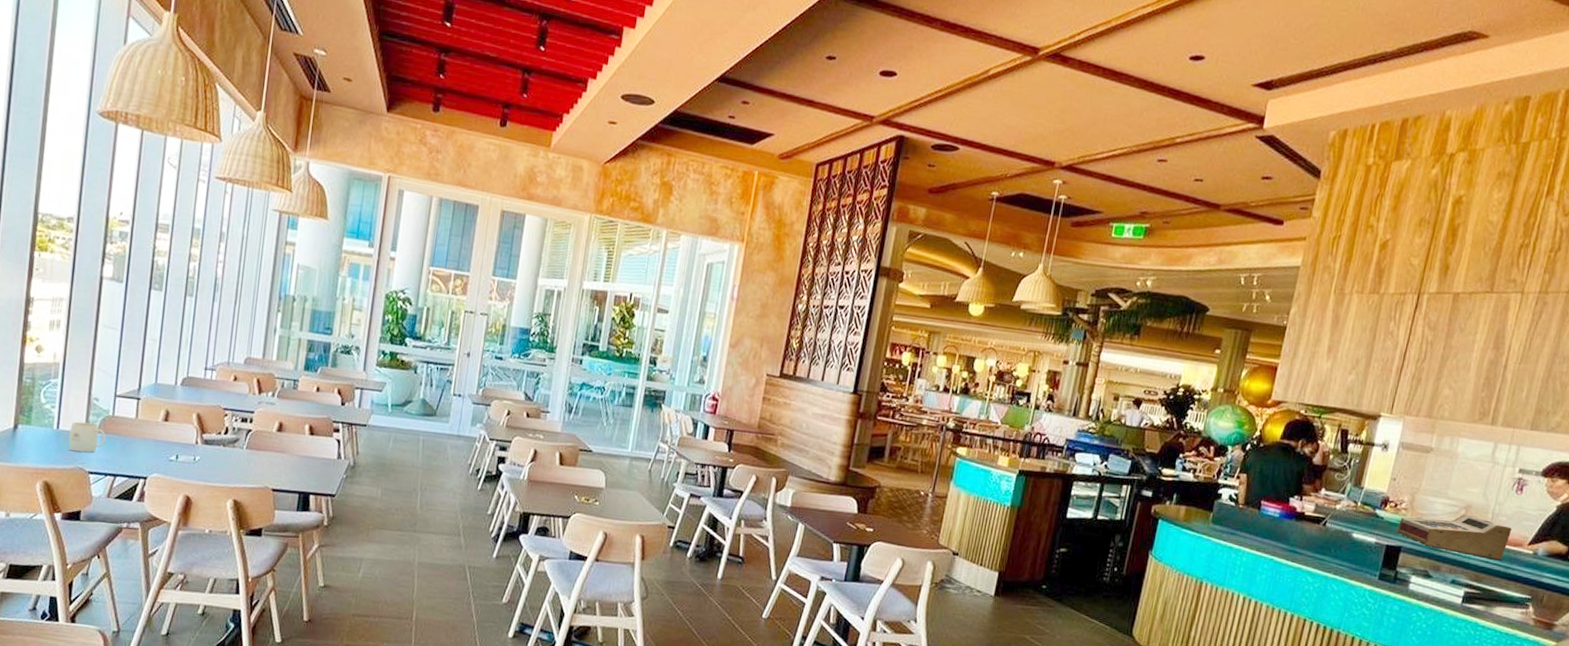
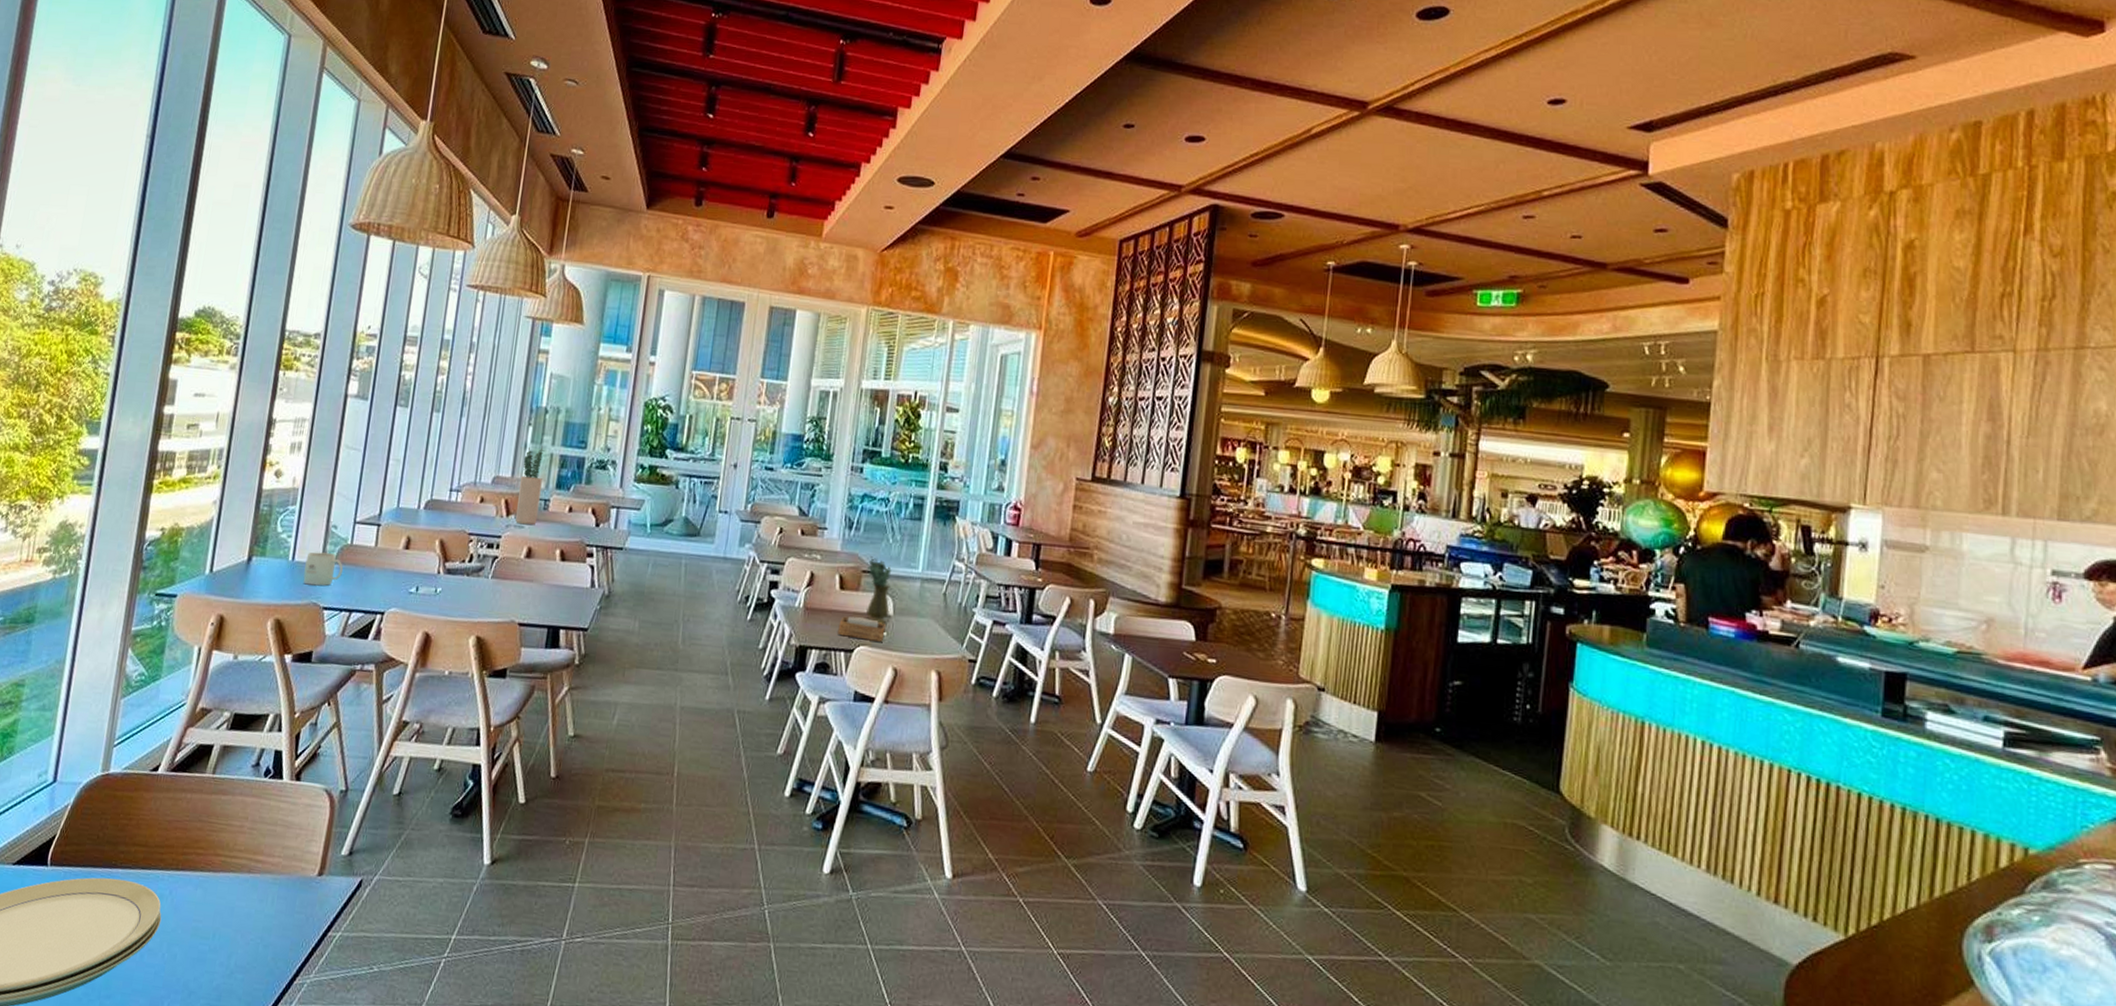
vase: none [267,330,293,403] -> present [515,445,545,525]
napkin holder: none [557,488,598,510] -> present [838,616,886,642]
vase: none [582,437,605,495] -> present [866,556,892,624]
cash register: present [1396,514,1512,561] -> none [1896,629,2057,690]

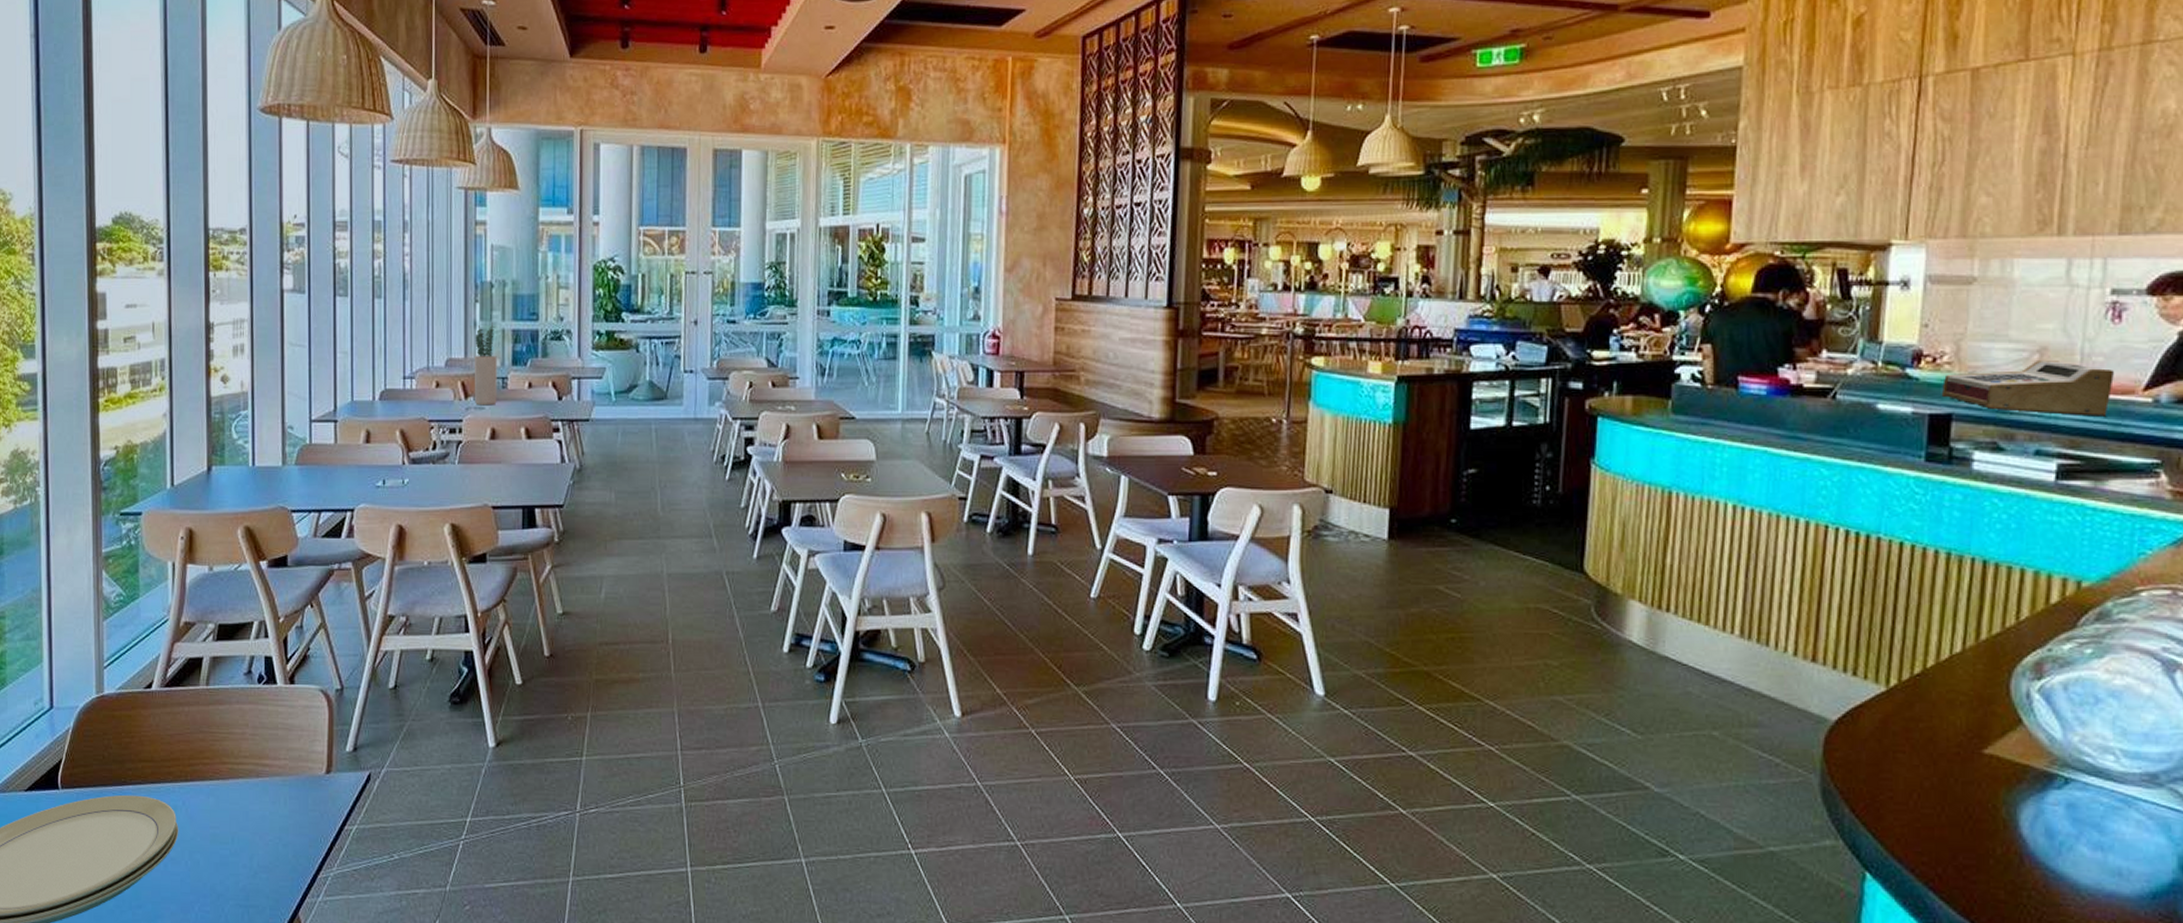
mug: present [303,552,343,586] -> none [267,455,305,489]
napkin holder: present [838,616,886,642] -> none [821,466,869,488]
vase: present [866,556,892,624] -> none [845,402,872,470]
cash register: none [1896,629,2057,690] -> present [1941,359,2115,417]

